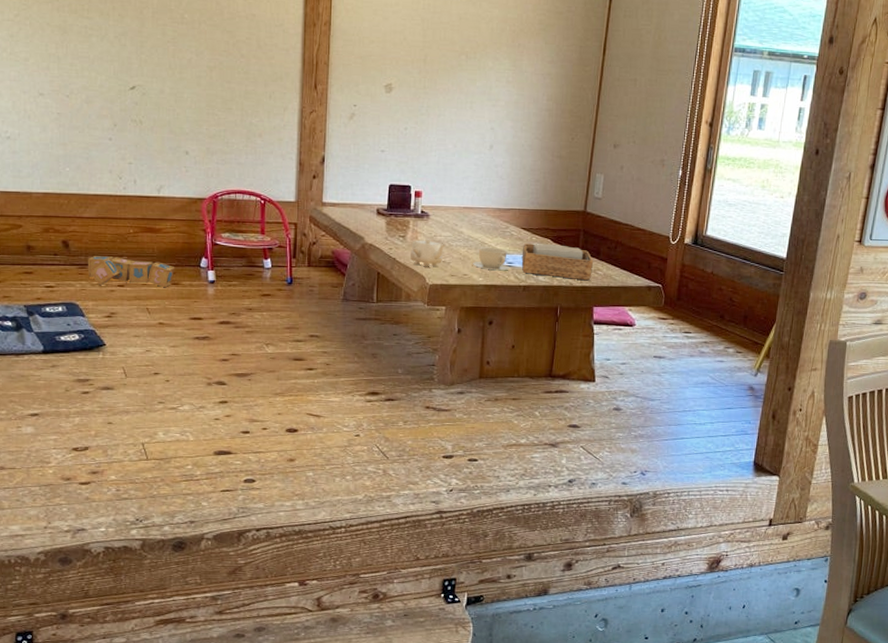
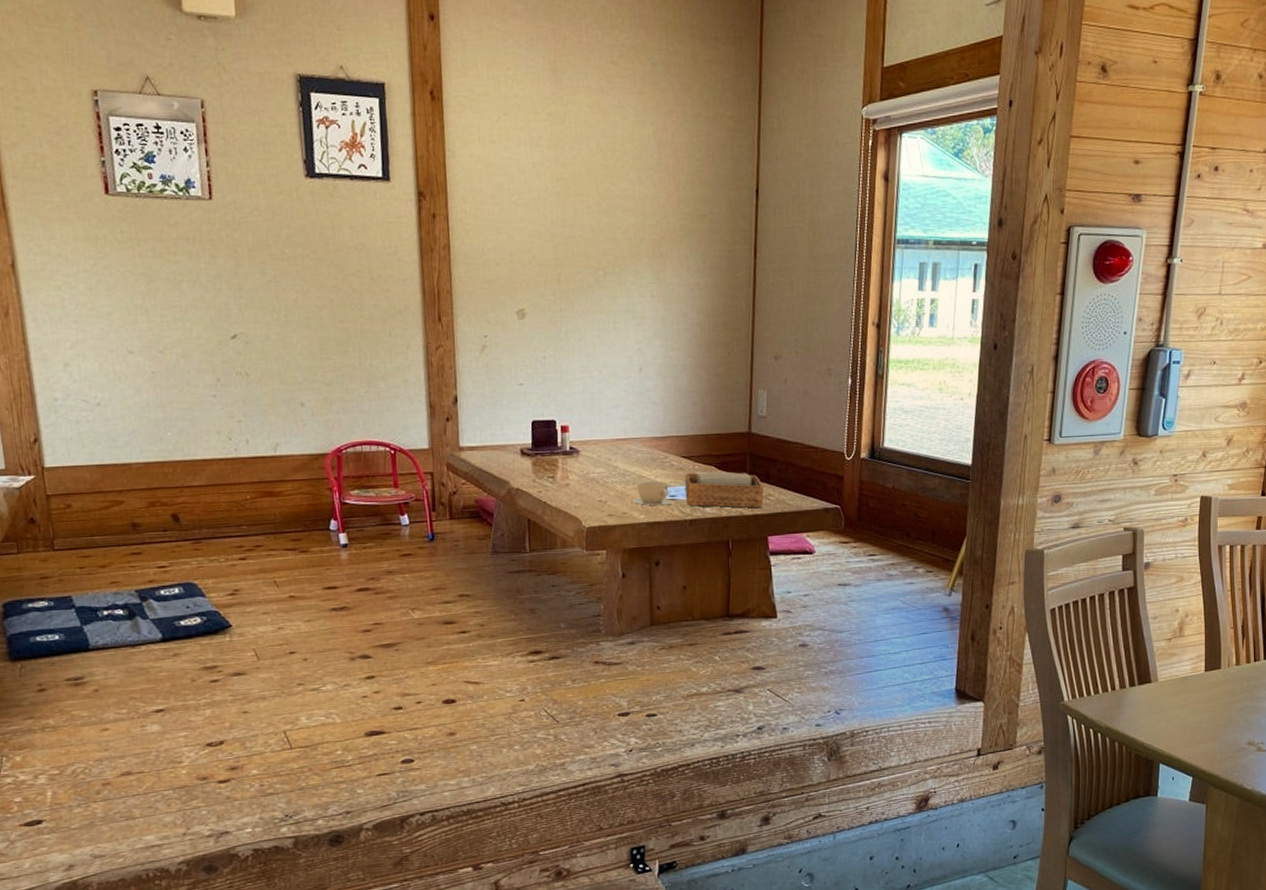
toy blocks: present [87,256,175,288] -> none [202,527,302,561]
teapot: present [410,238,446,267] -> none [560,476,601,509]

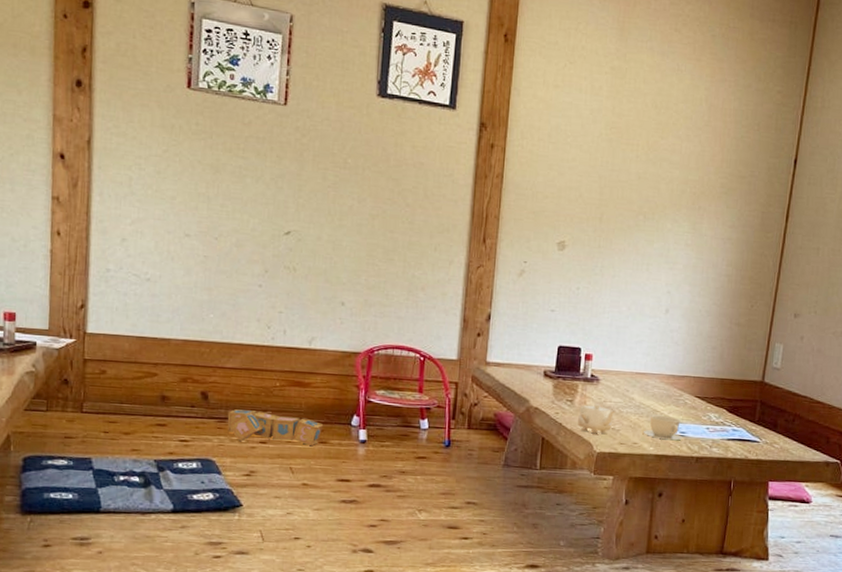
toy blocks: none [202,527,302,561] -> present [227,409,324,447]
teapot: none [560,476,601,509] -> present [578,403,616,434]
napkin holder: present [684,471,763,509] -> none [695,413,770,454]

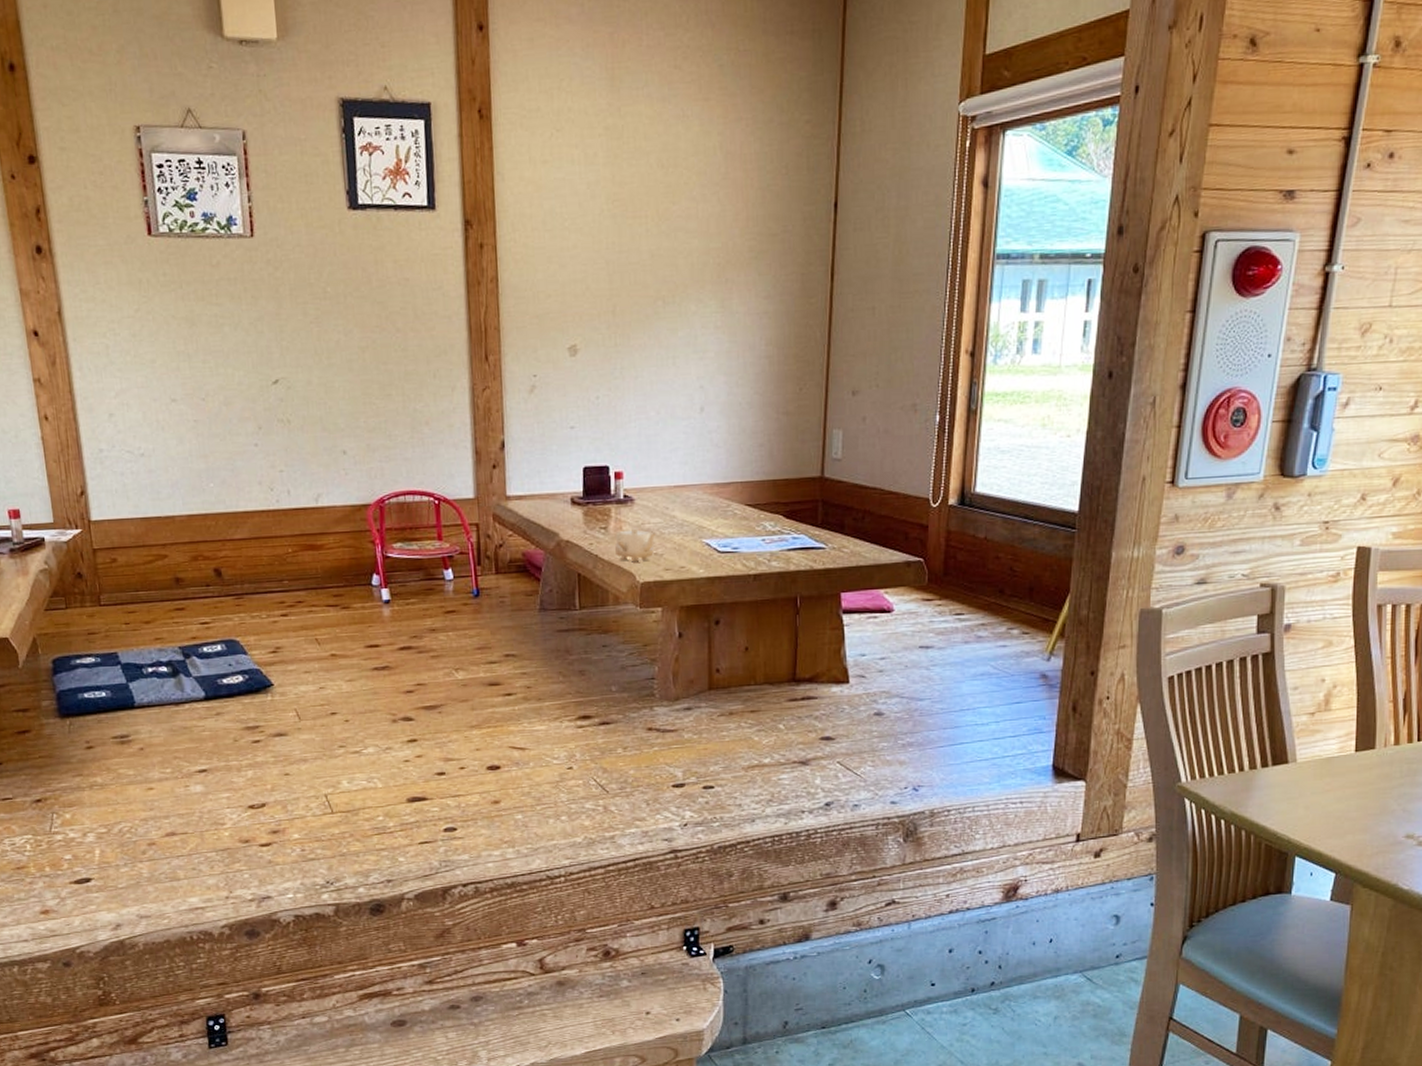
toy blocks: present [227,409,324,447] -> none [243,582,344,617]
teacup: present [643,414,683,440] -> none [689,531,736,559]

